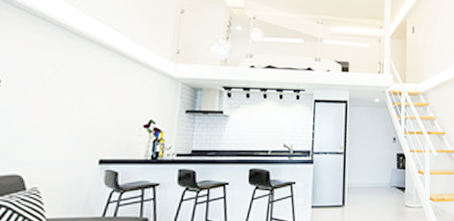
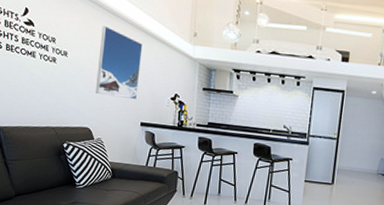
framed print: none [36,46,110,132] -> present [95,25,143,100]

